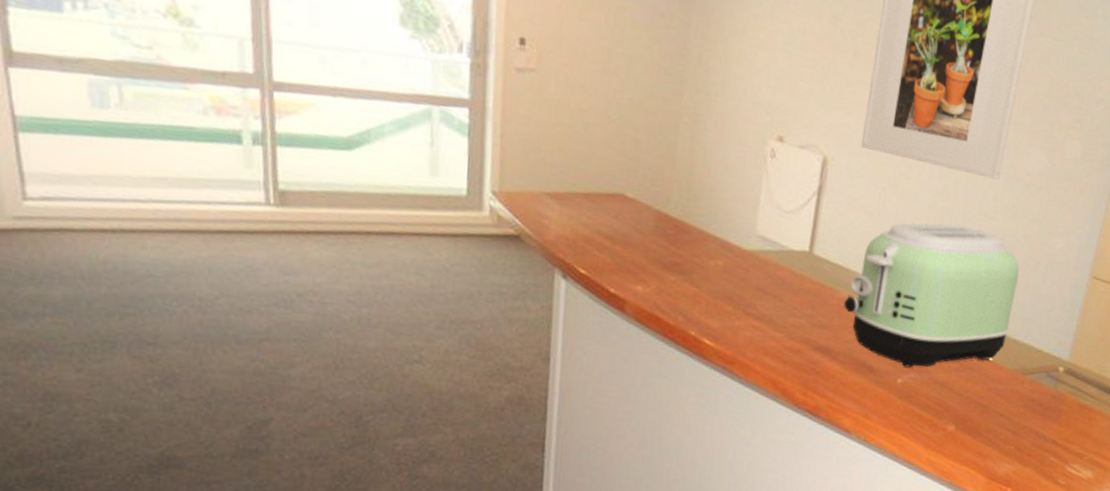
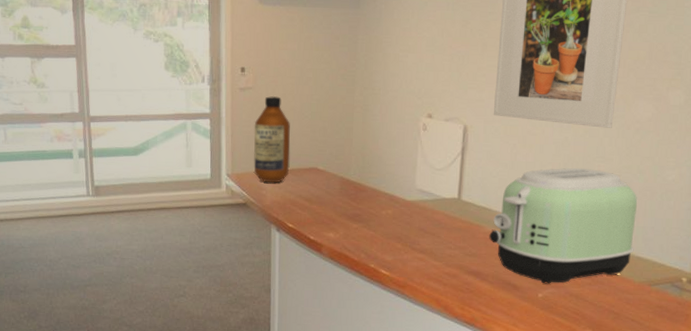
bottle: none [532,85,589,210] -> present [254,96,291,182]

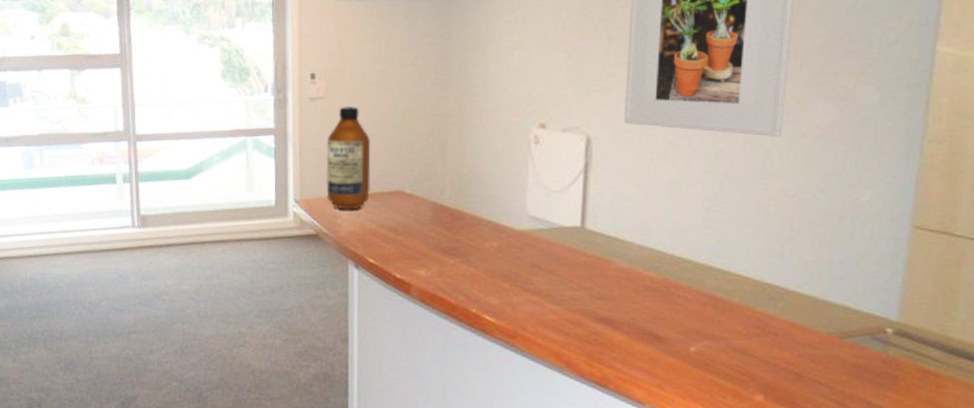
toaster: present [489,167,637,284] -> none [623,187,819,335]

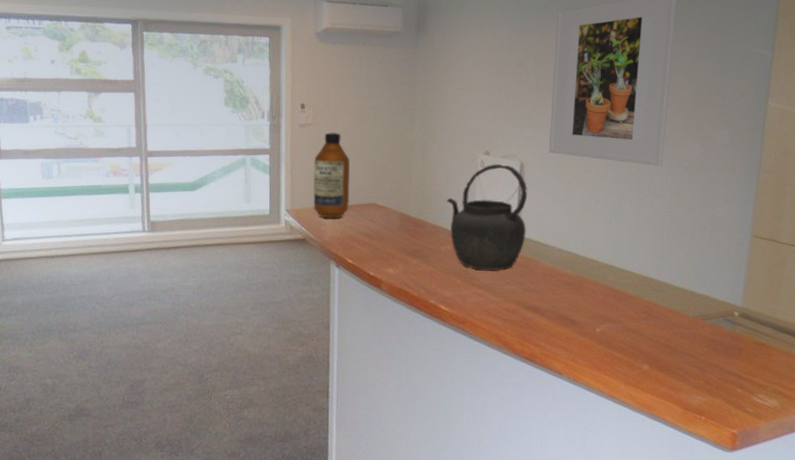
kettle: none [490,138,597,272] -> present [446,163,528,270]

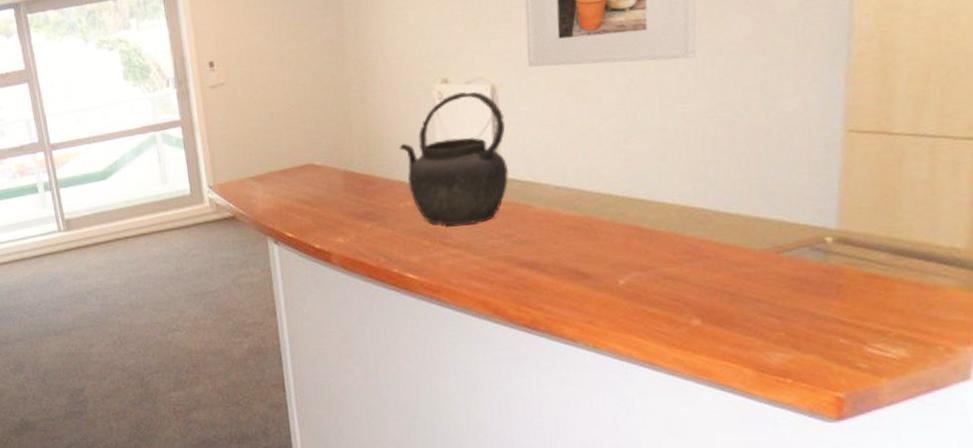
bottle: present [313,132,350,218] -> none [232,88,280,189]

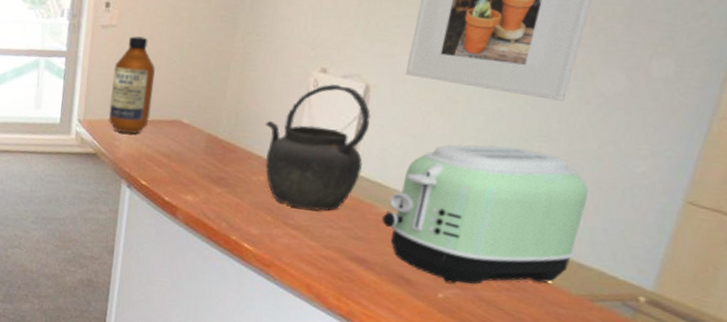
bottle: none [232,88,280,189] -> present [109,36,155,134]
toaster: none [542,113,749,267] -> present [382,144,588,284]

